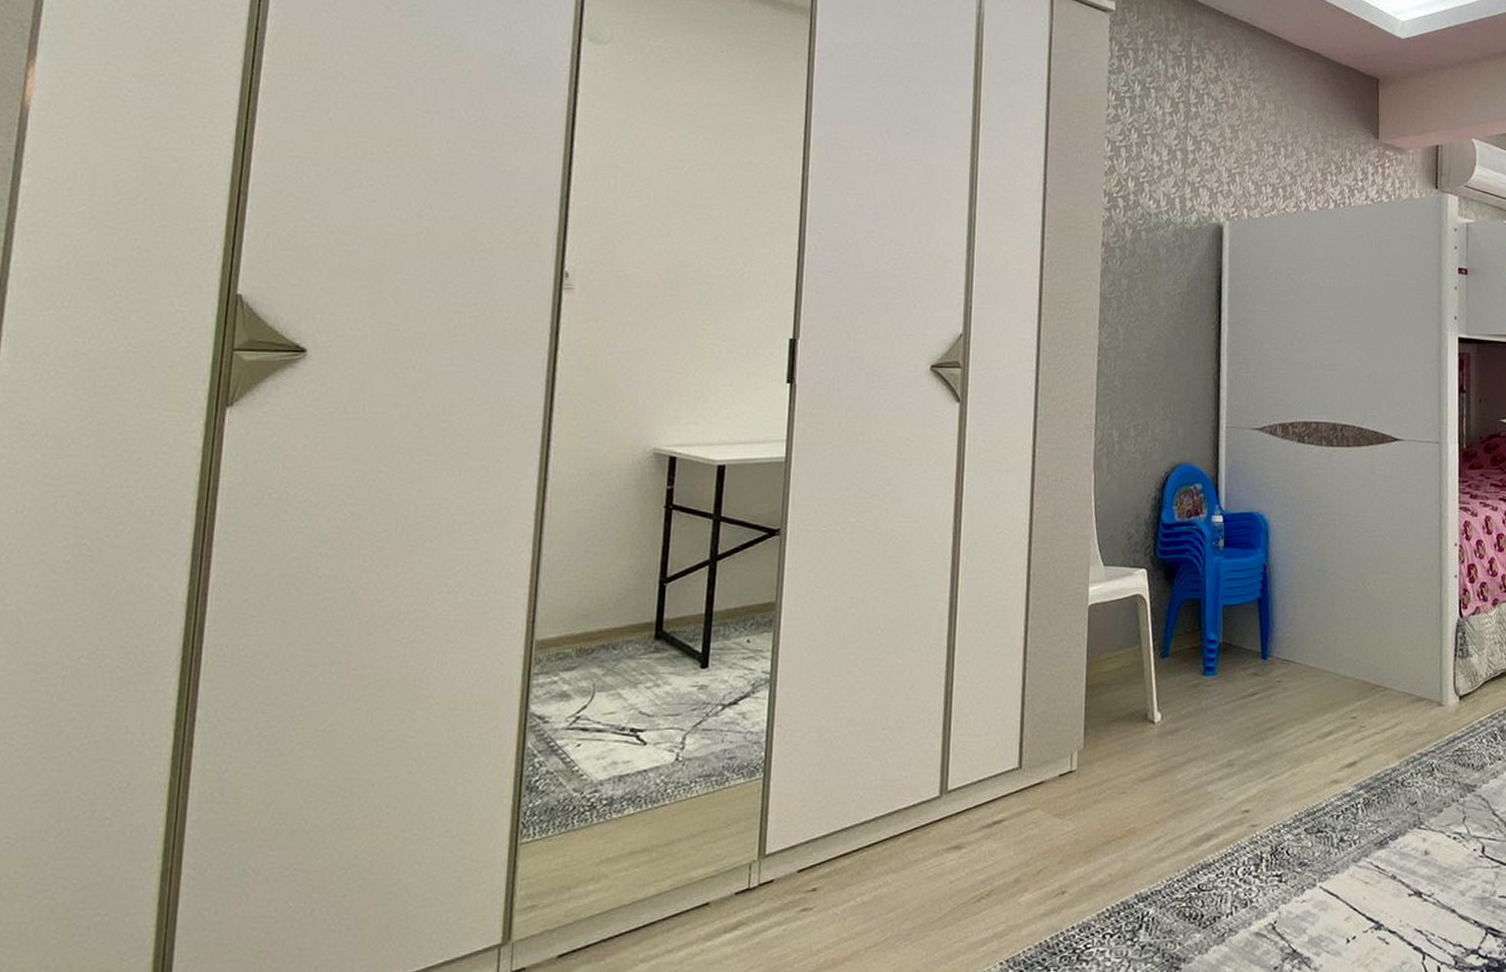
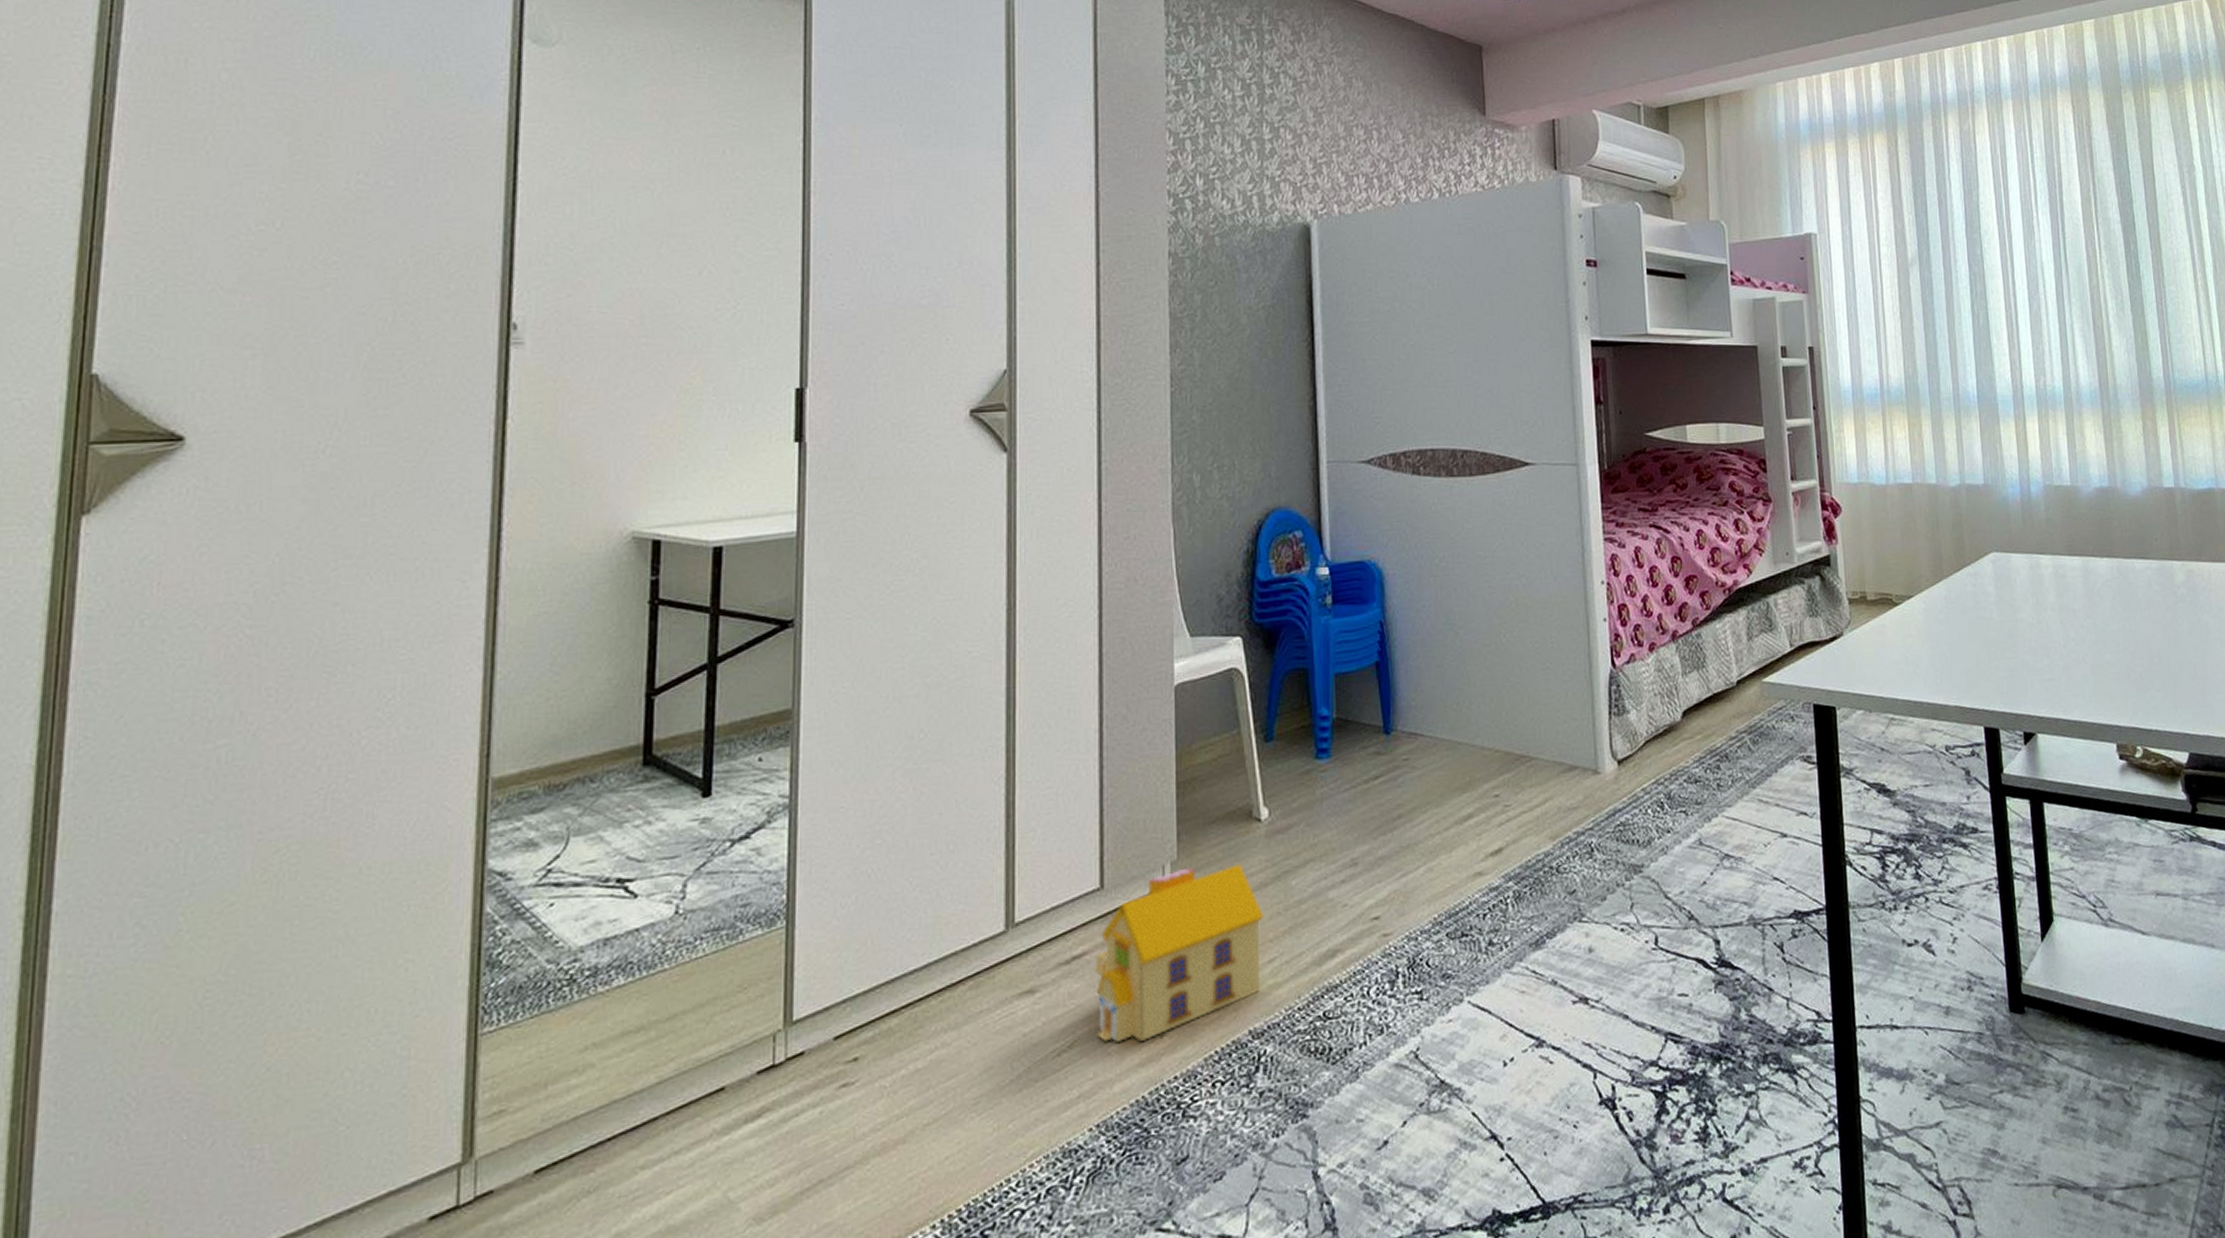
toy house: none [1009,756,1153,895] -> present [1095,864,1264,1043]

